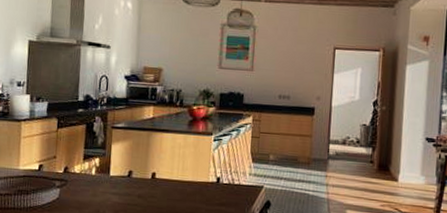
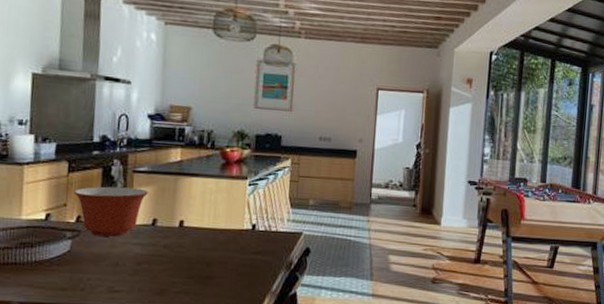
mixing bowl: none [62,141,125,186] -> present [74,186,148,237]

